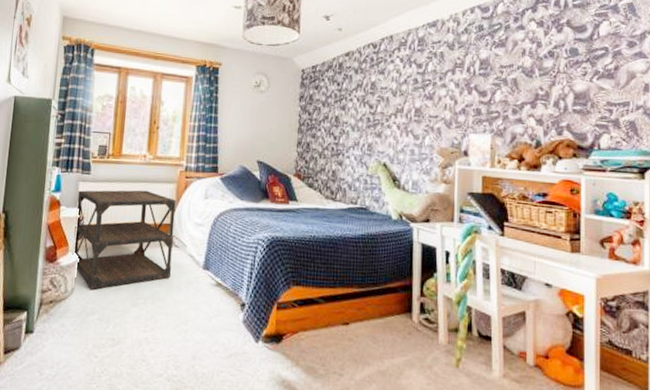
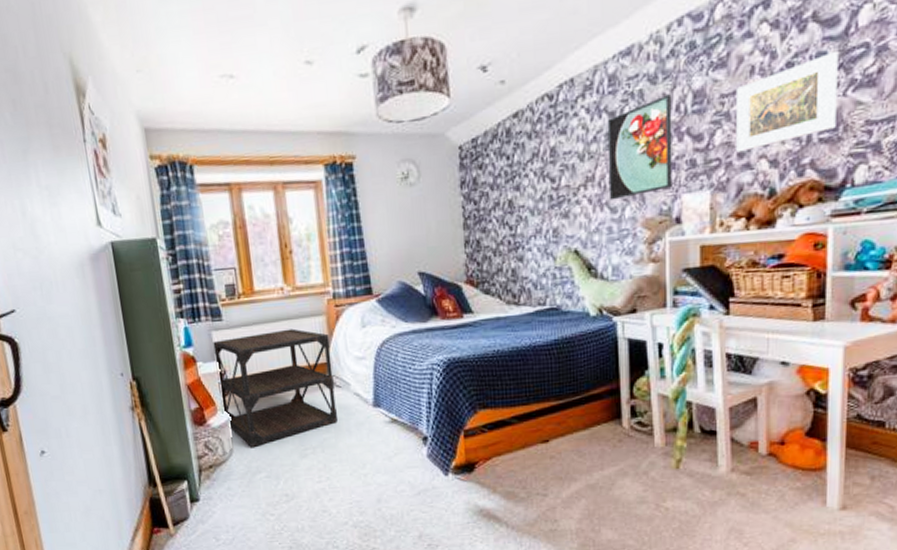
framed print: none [413,59,465,130] -> present [607,94,672,201]
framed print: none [511,50,586,110] -> present [736,52,839,153]

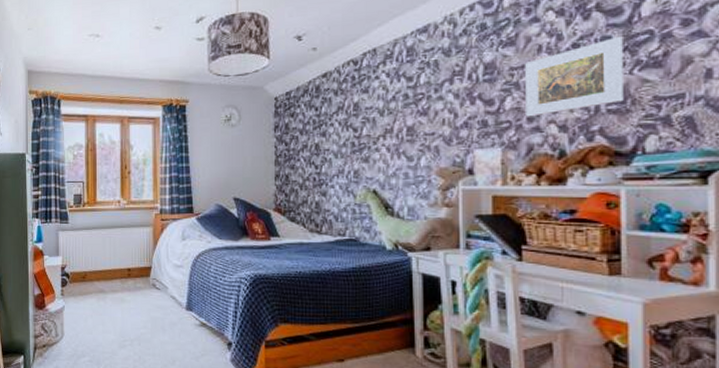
side table: present [213,328,339,447] -> none [59,235,155,333]
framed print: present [607,94,672,201] -> none [405,65,465,150]

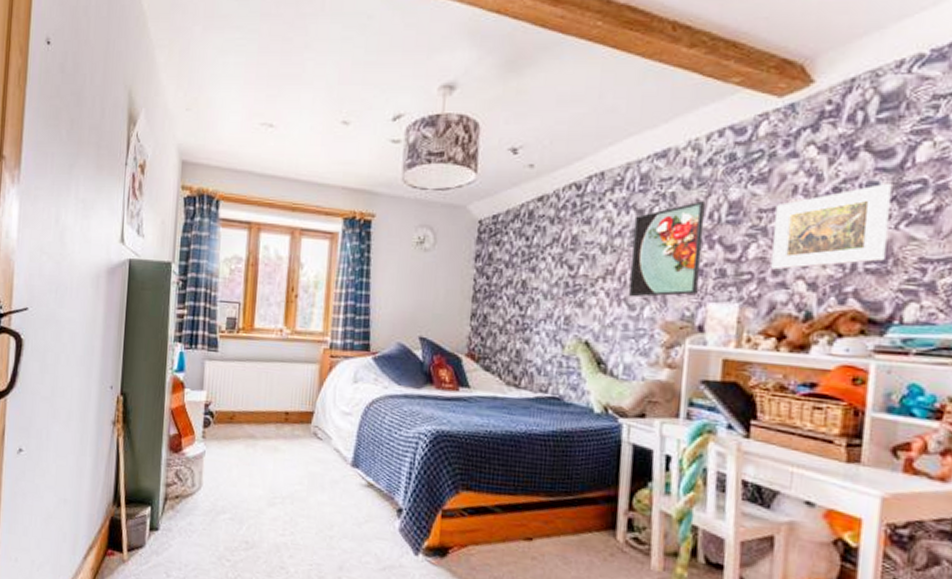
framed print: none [405,65,465,150] -> present [628,201,706,298]

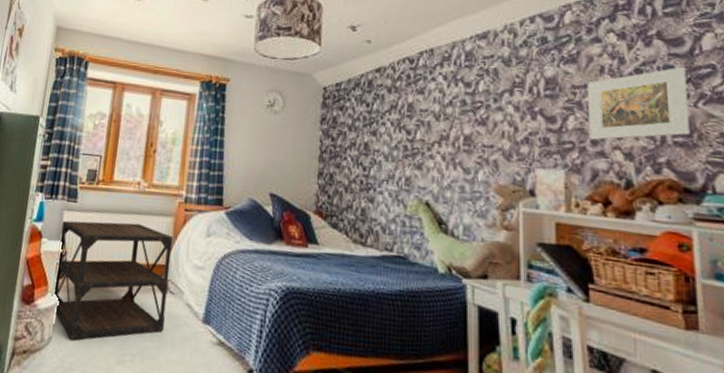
side table: none [199,370,319,485] -> present [52,220,173,340]
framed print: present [628,201,706,298] -> none [462,77,526,162]

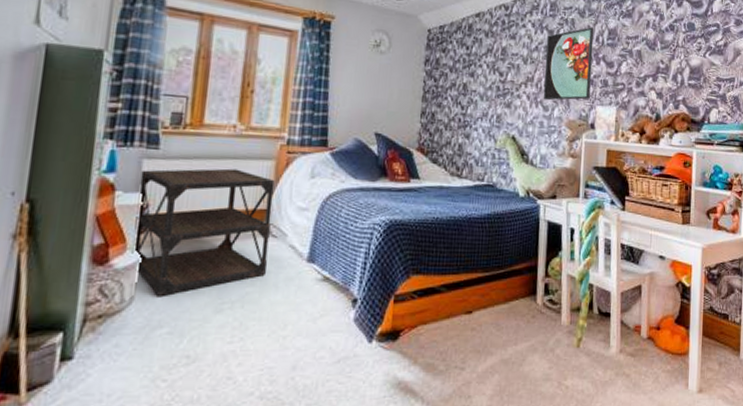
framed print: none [462,77,526,162] -> present [543,27,594,101]
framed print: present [588,67,690,140] -> none [635,25,701,82]

